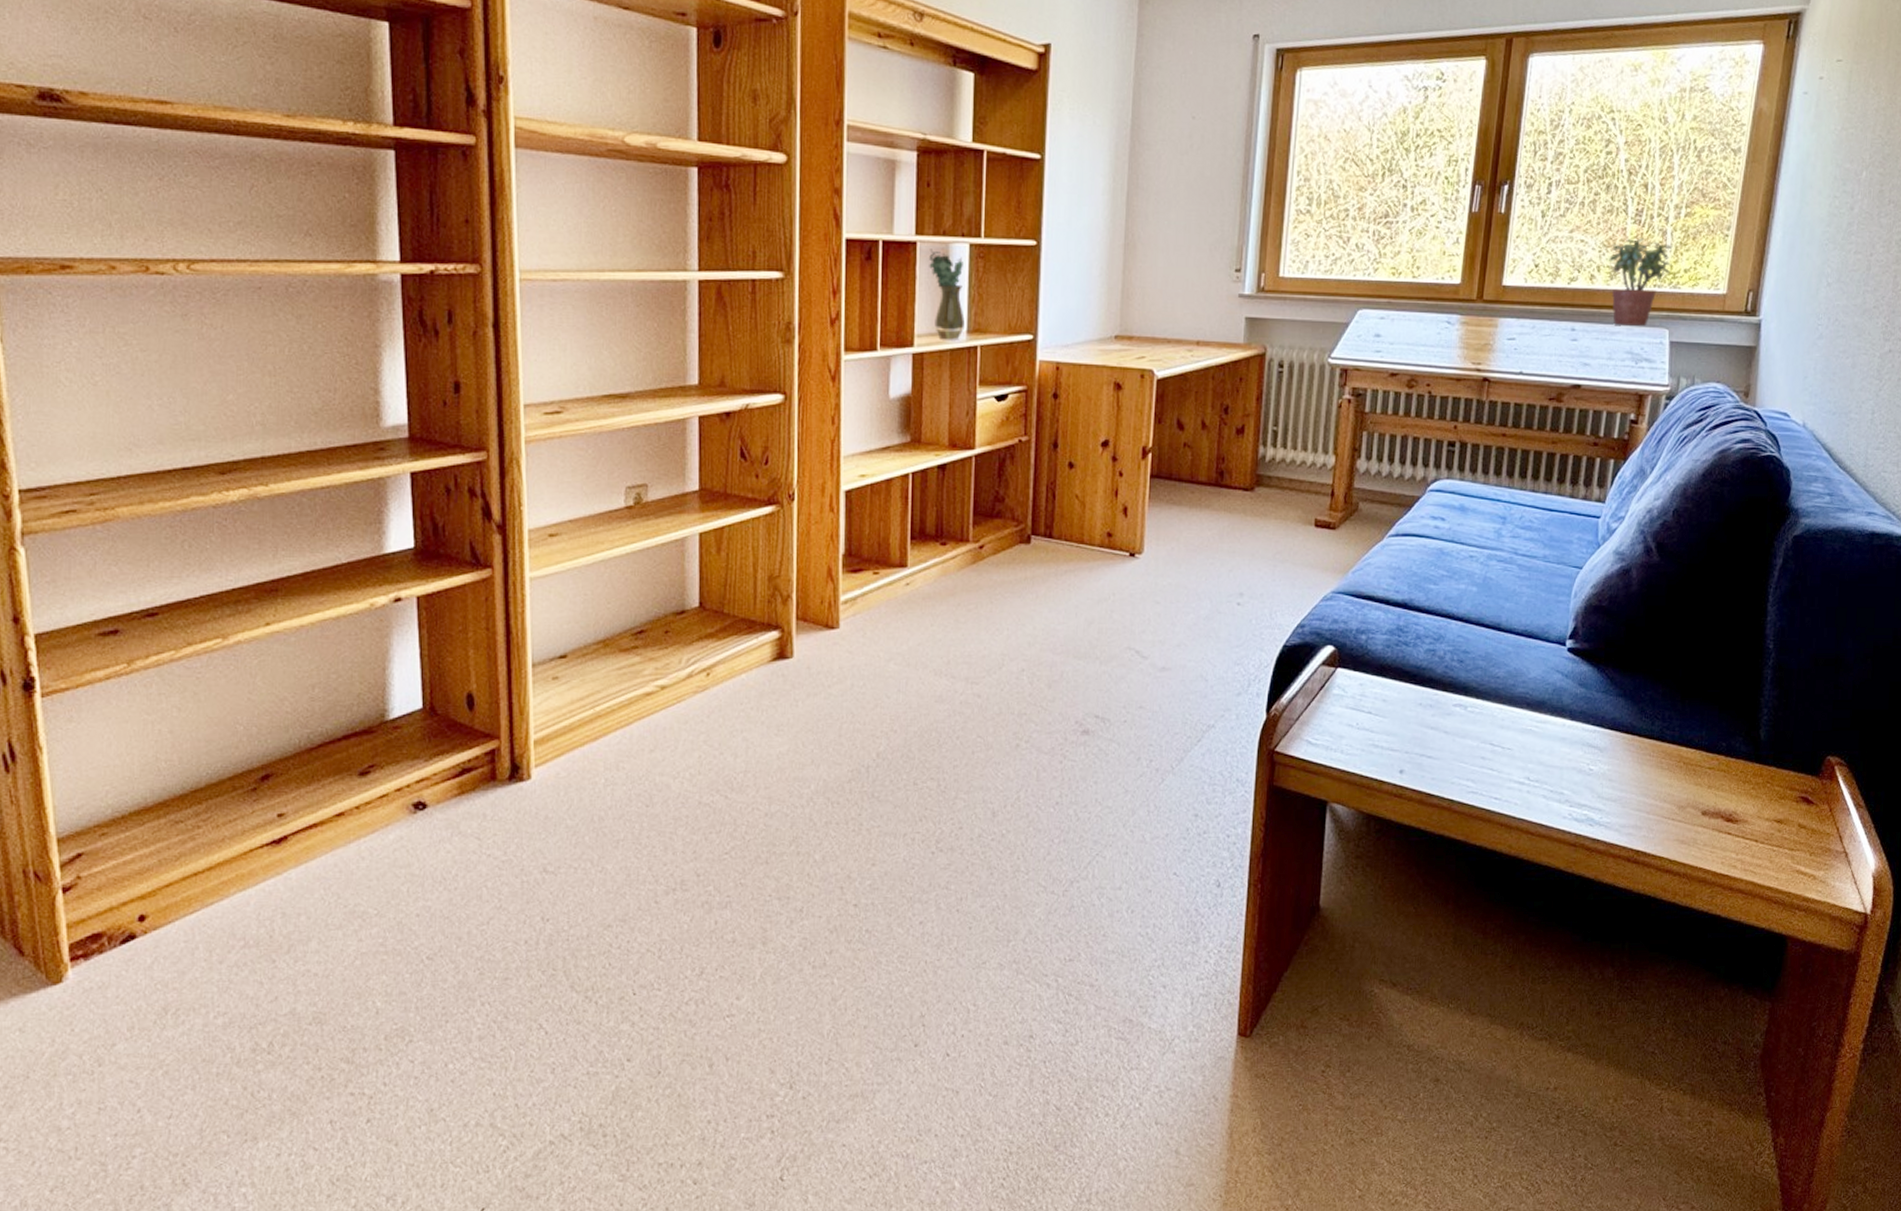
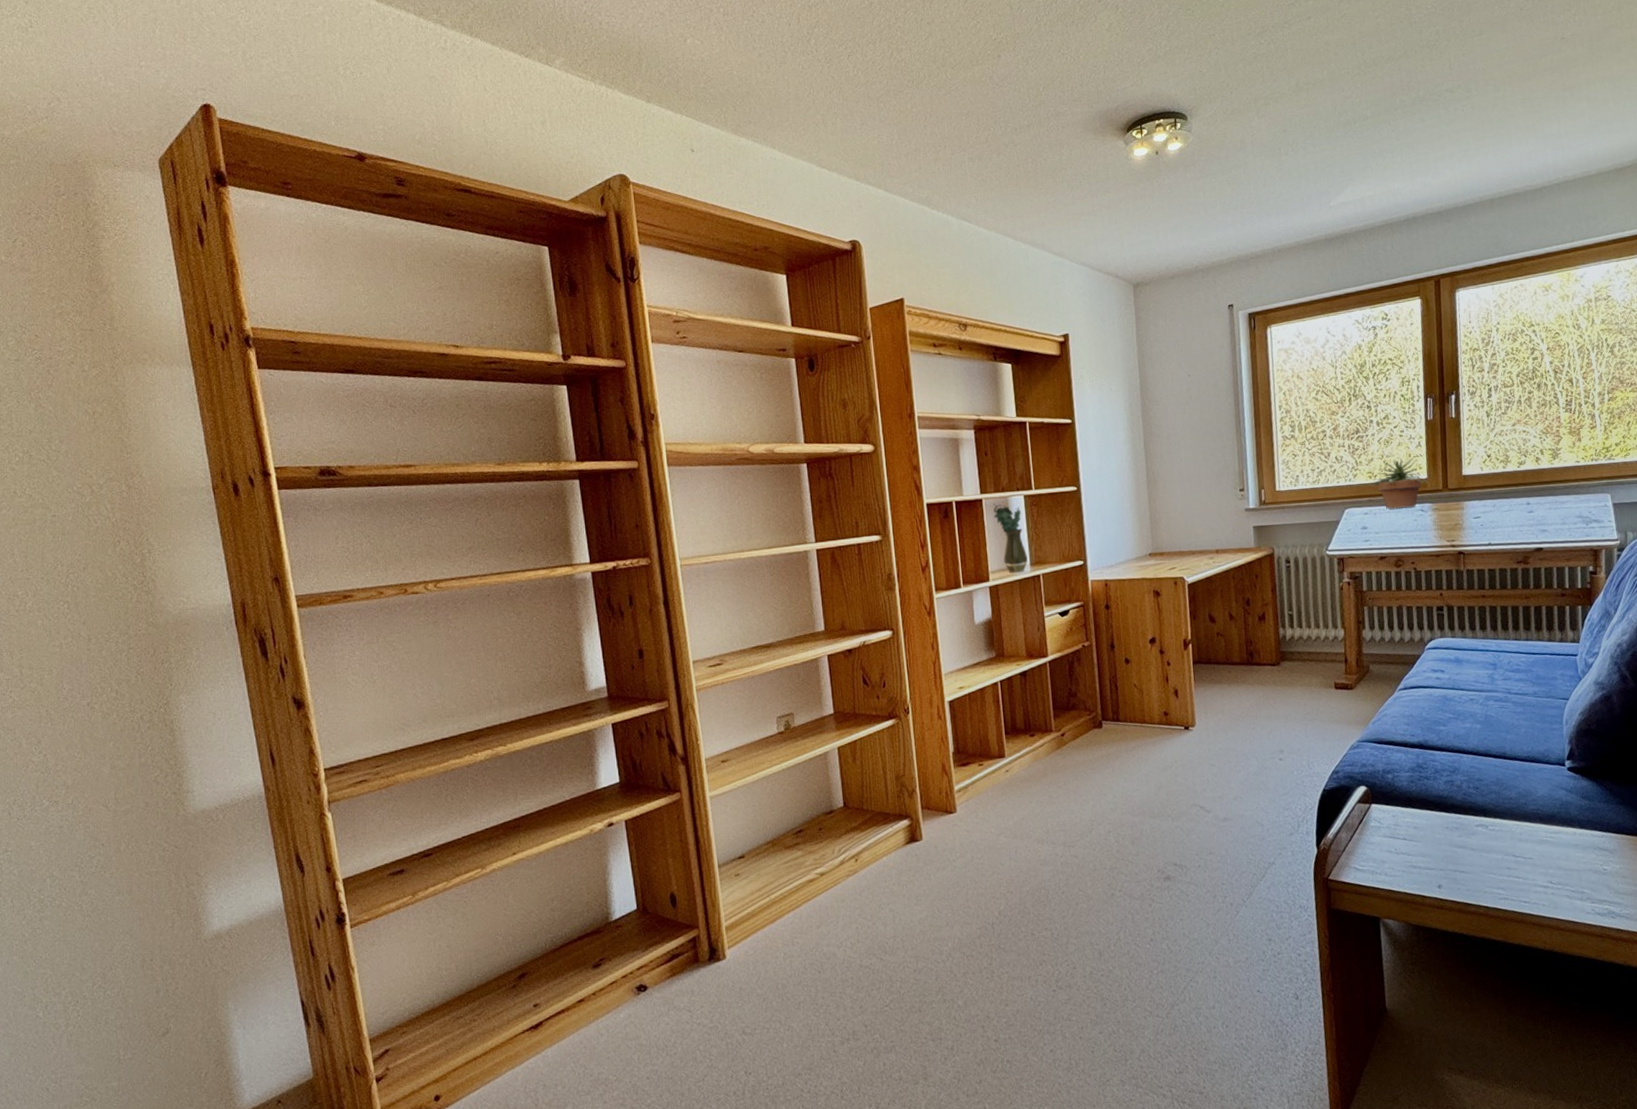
potted plant: none [1393,255,1462,317] -> present [1371,458,1429,510]
potted plant: present [1609,238,1673,326] -> none [1549,423,1605,497]

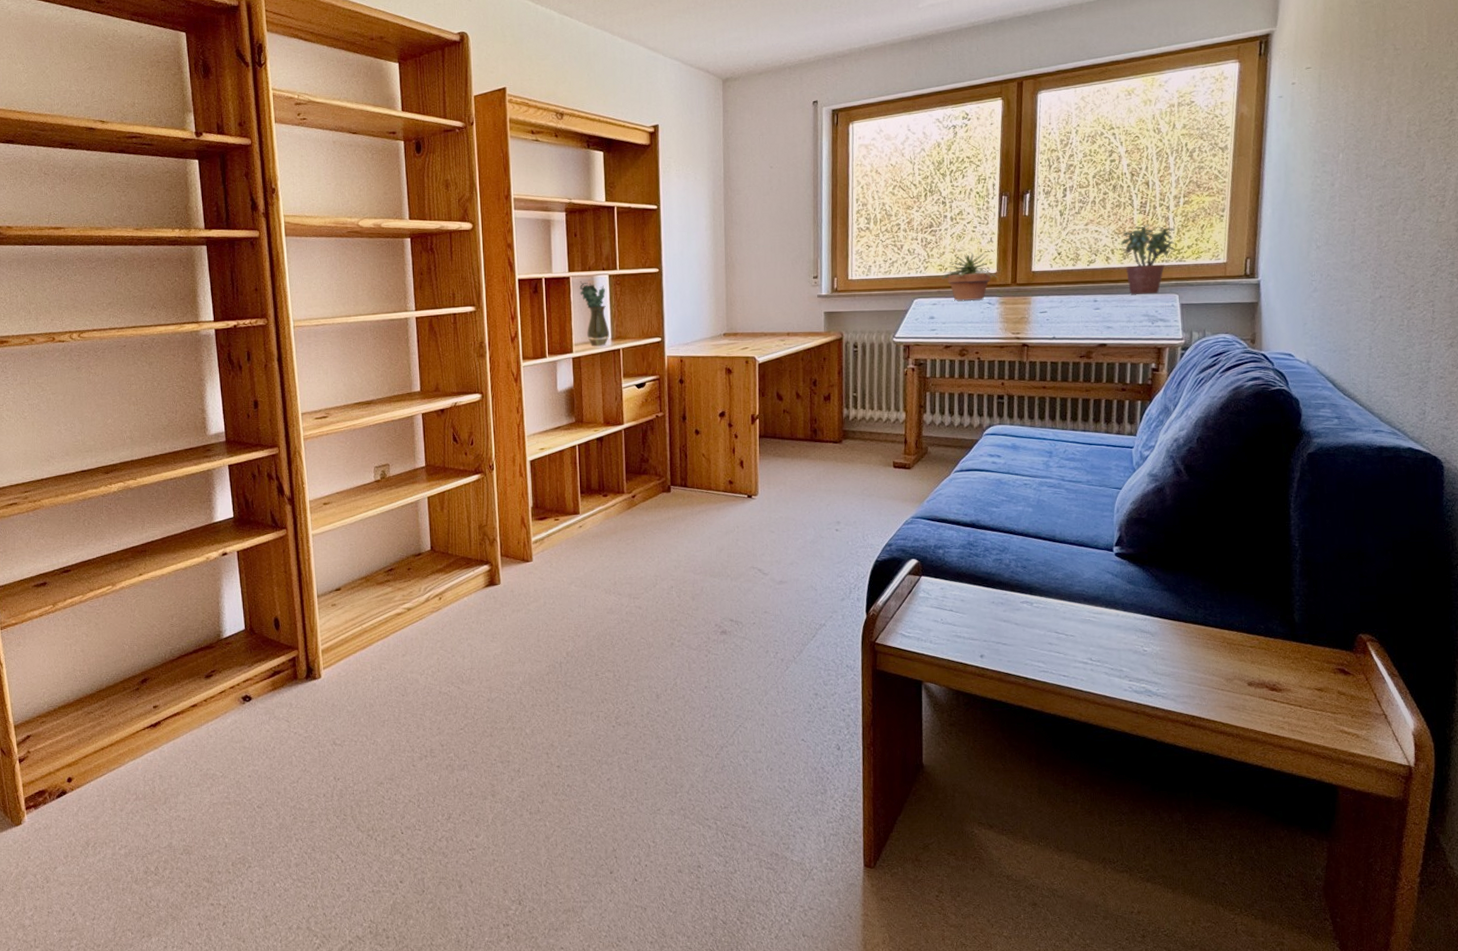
potted plant: none [1549,423,1605,497] -> present [1121,225,1177,295]

